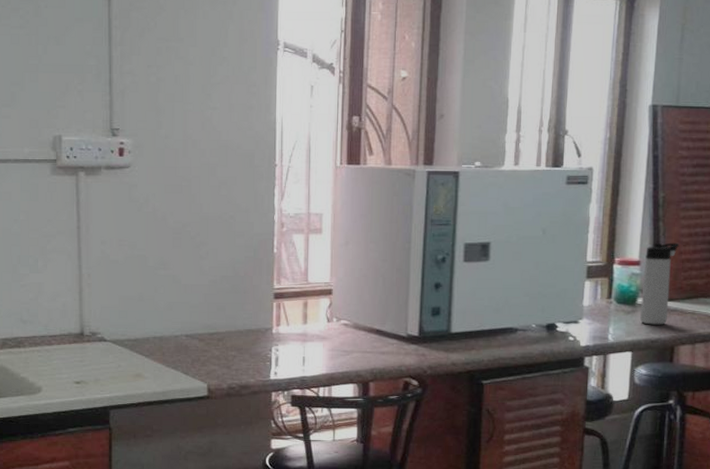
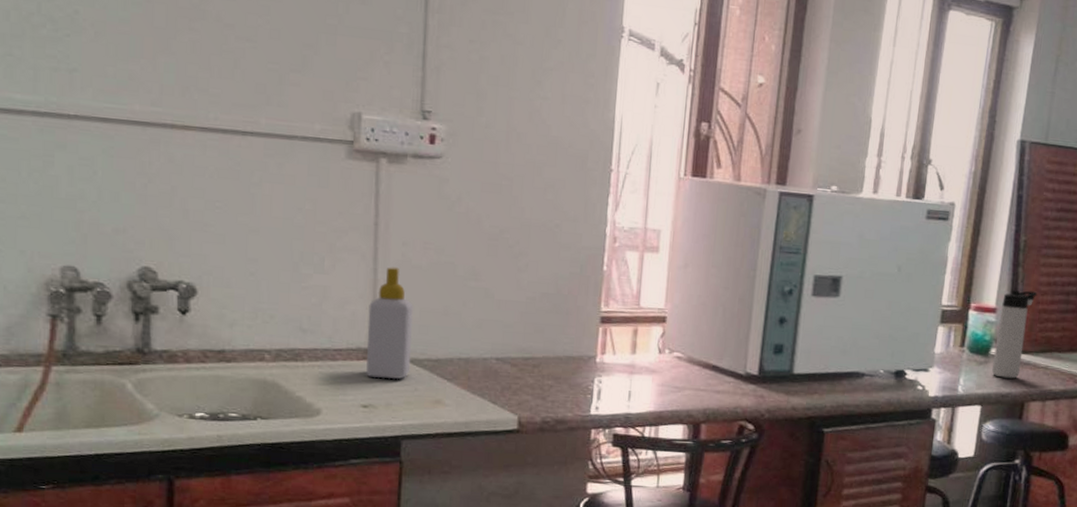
soap bottle: none [76,263,114,358] -> present [366,267,413,379]

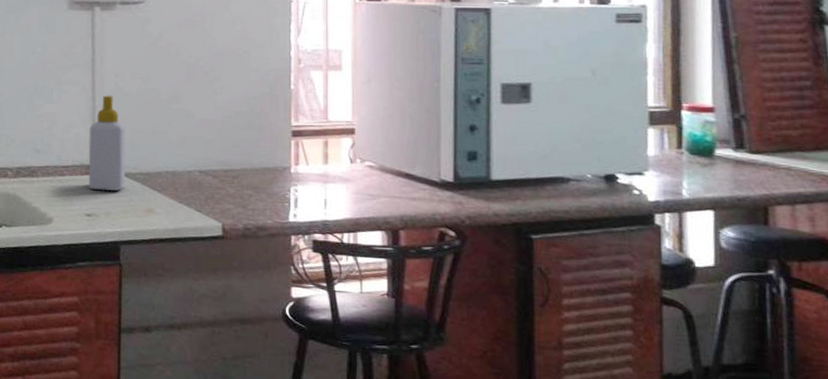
thermos bottle: present [992,290,1038,379] -> none [719,87,762,181]

